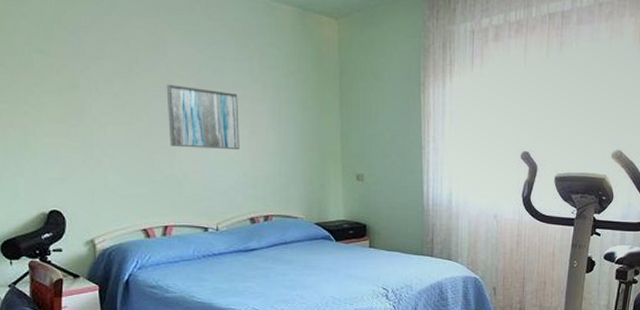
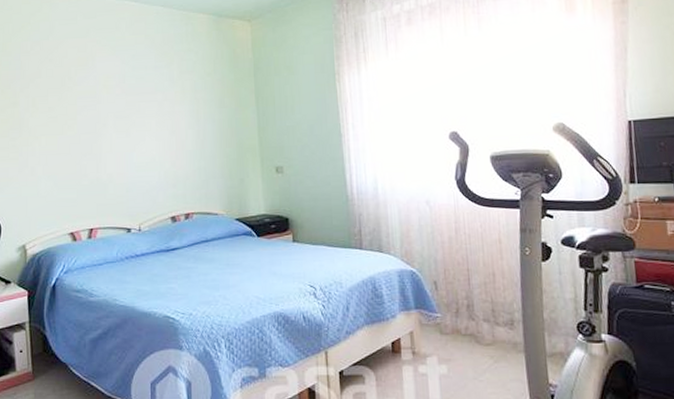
wall art: present [166,84,240,149] -> none [94,94,161,152]

